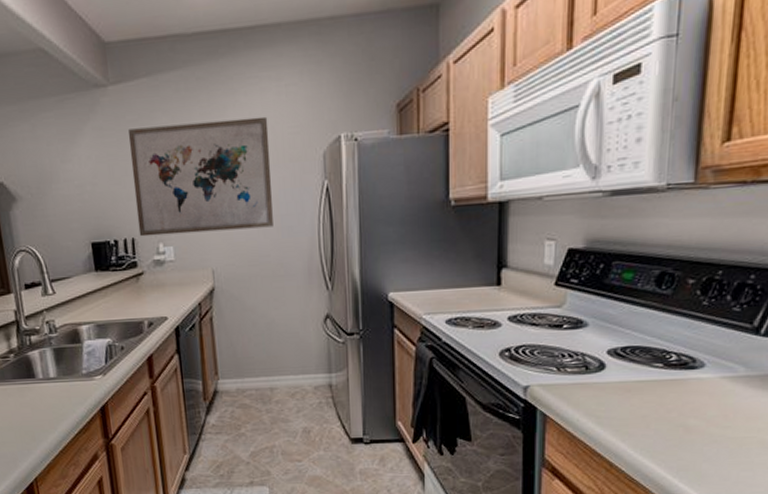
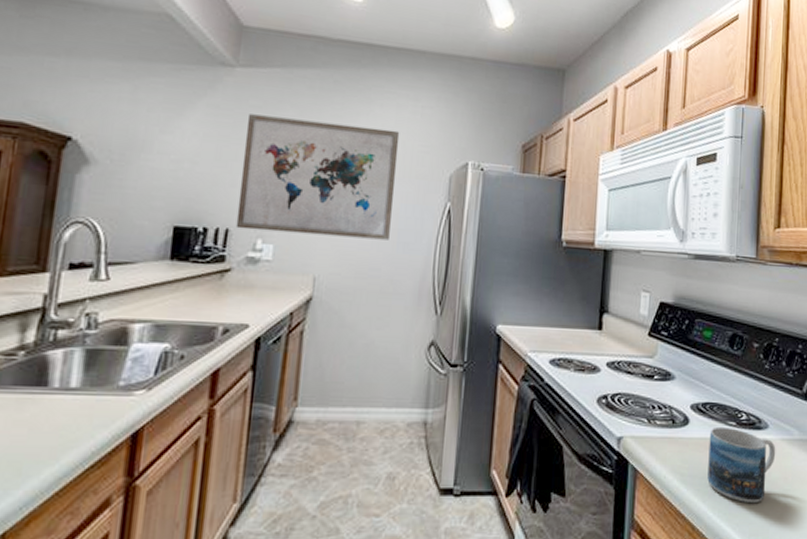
mug: none [627,369,714,440] -> present [707,426,776,502]

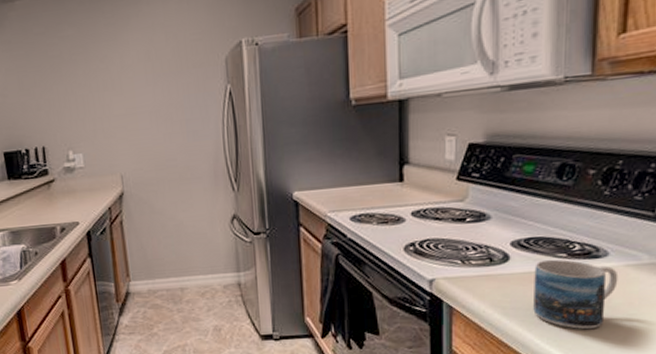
wall art: present [235,114,400,240] -> none [35,24,179,145]

